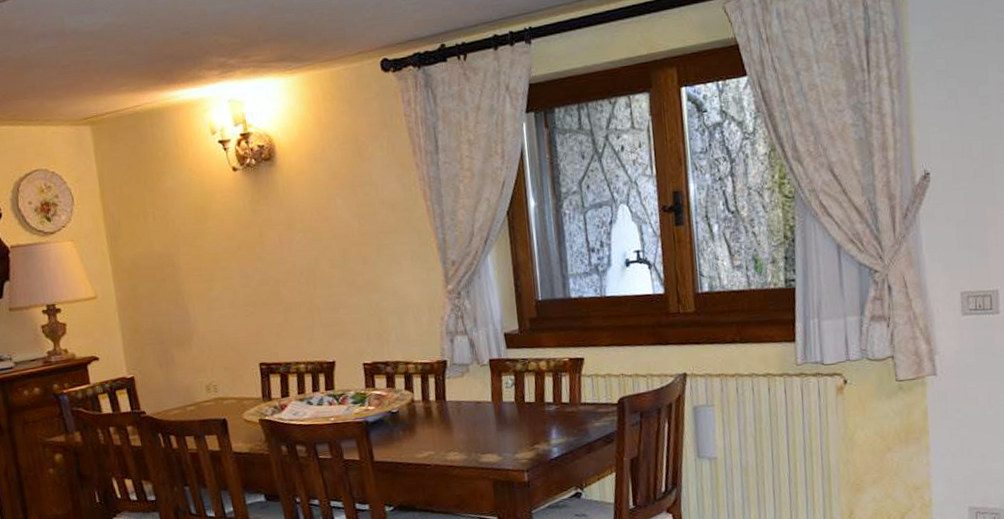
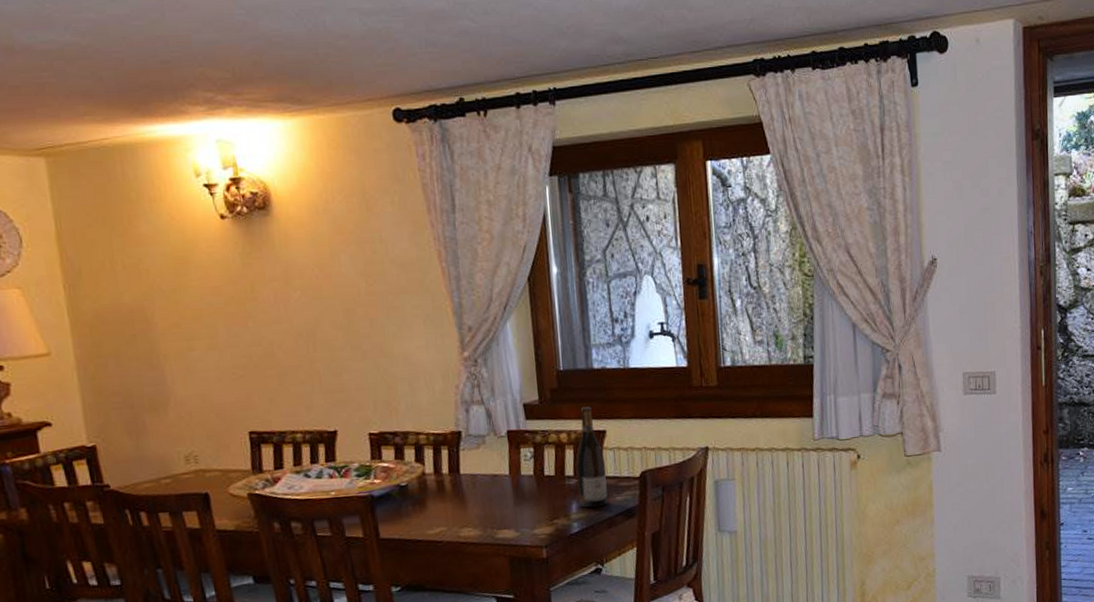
wine bottle: none [555,335,587,434] -> present [576,406,608,508]

